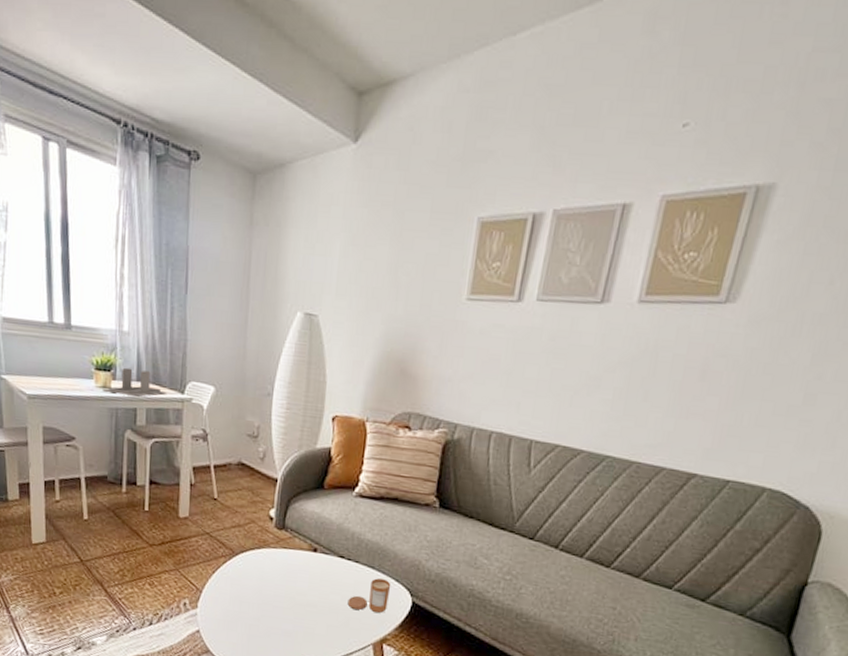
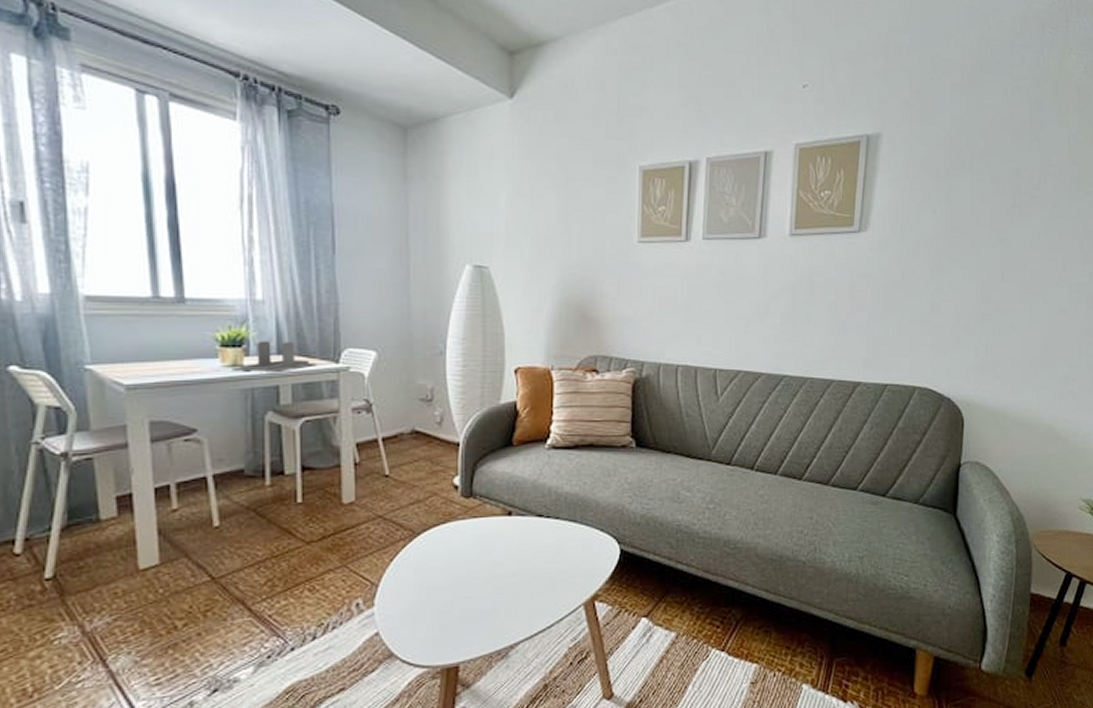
candle: present [347,578,391,613] -> none [551,531,596,570]

